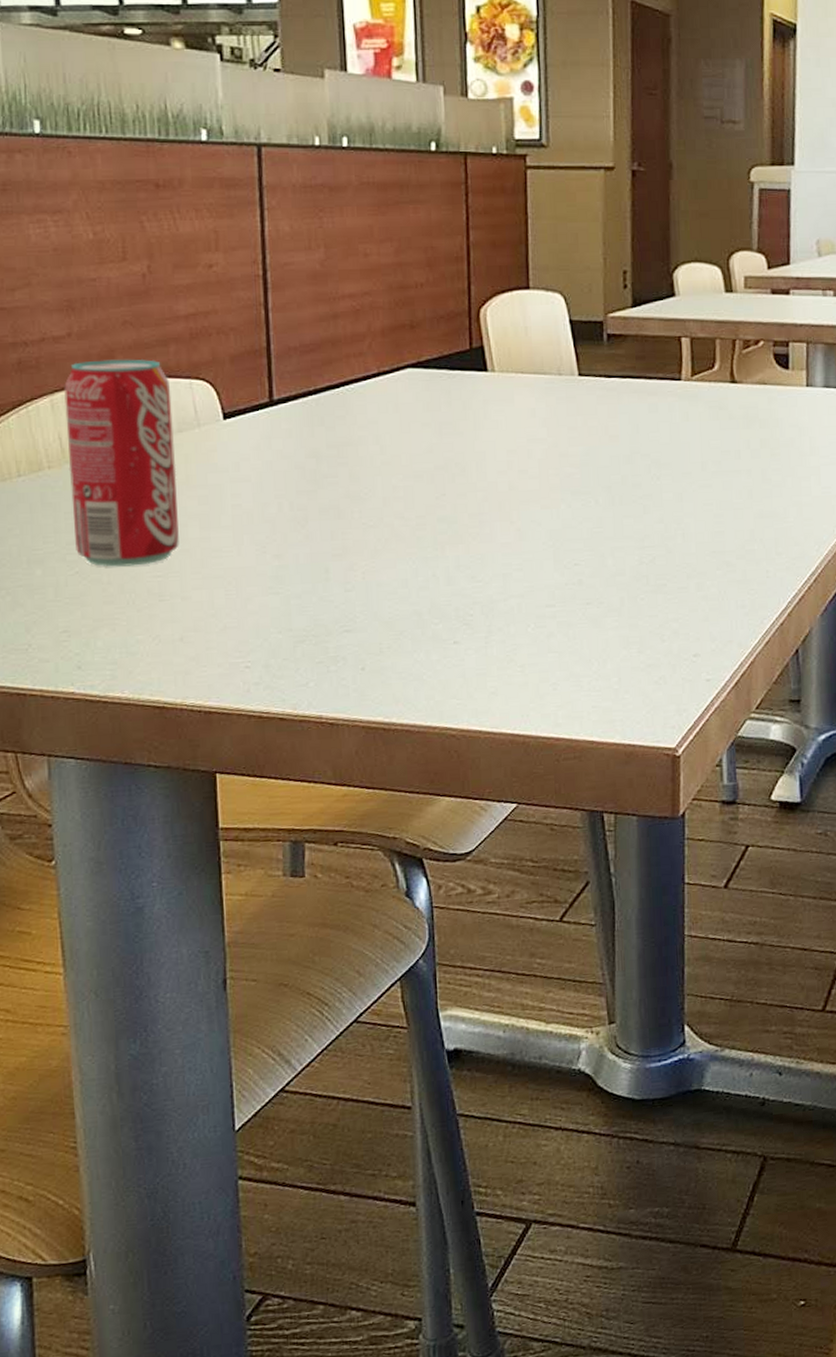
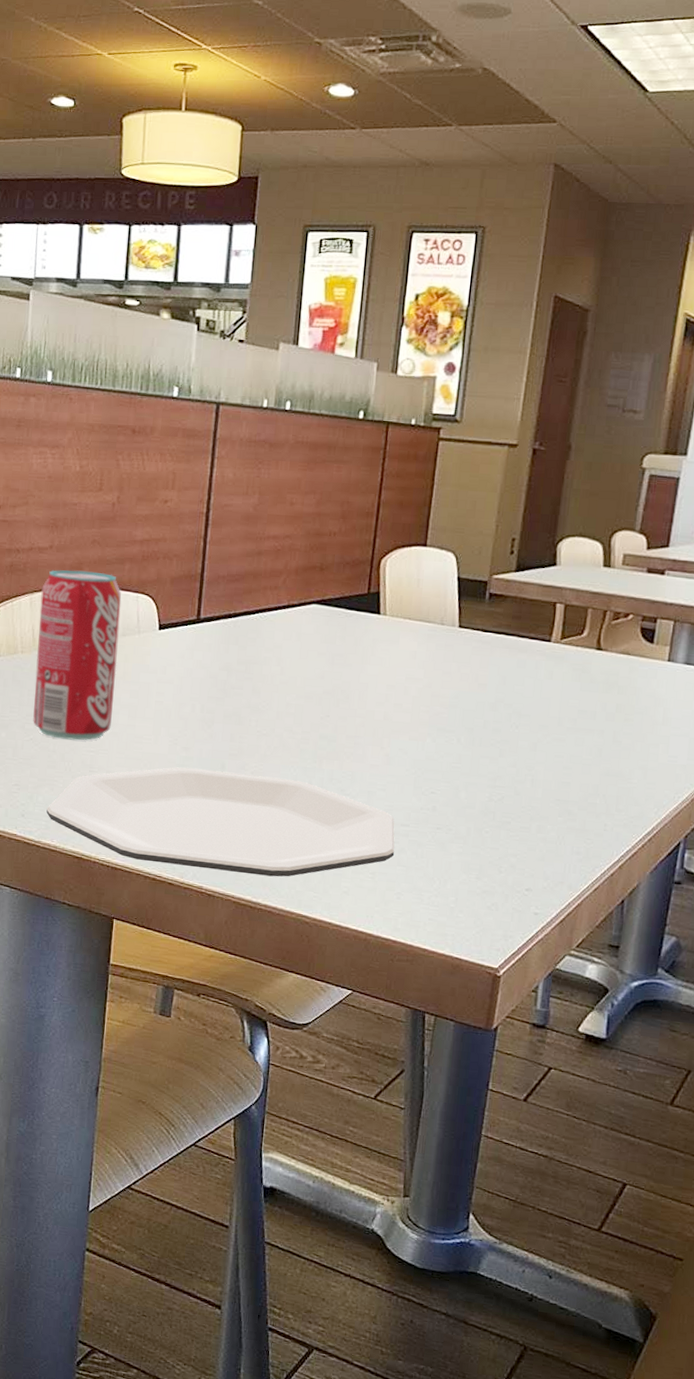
plate: none [110,574,543,697] -> present [46,767,395,877]

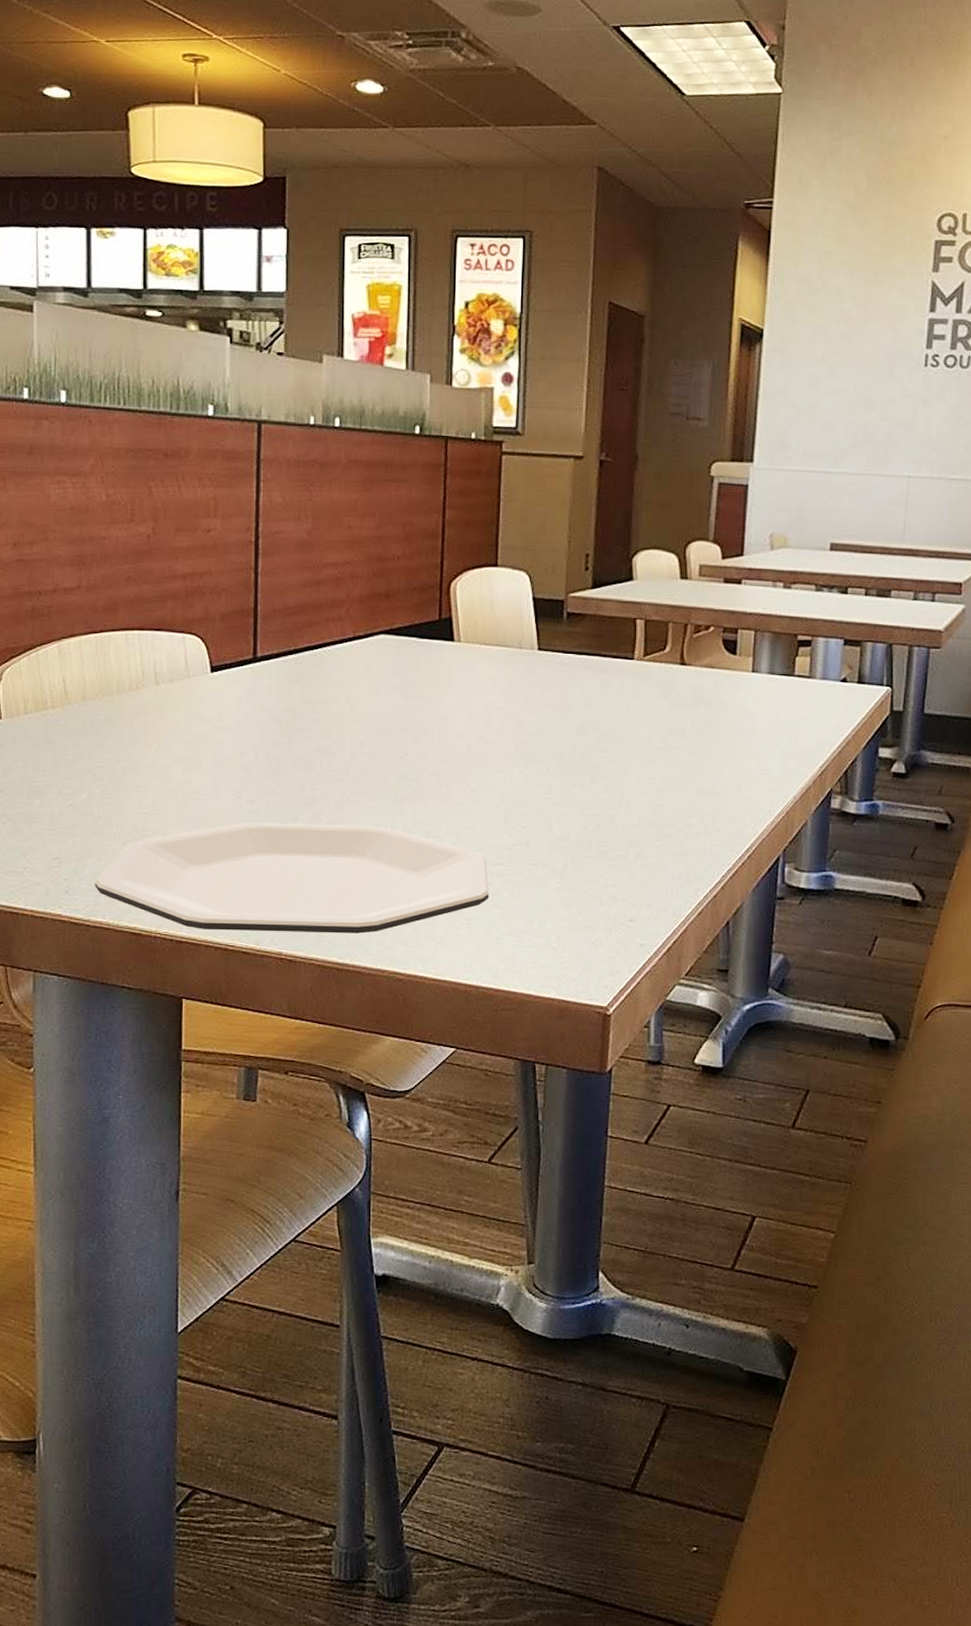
beverage can: present [33,569,122,741] -> none [70,611,166,802]

